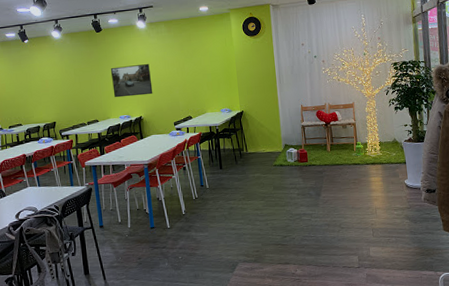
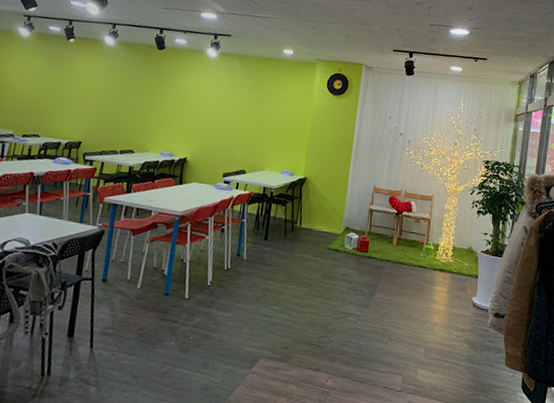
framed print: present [110,64,153,98] -> none [159,93,211,135]

